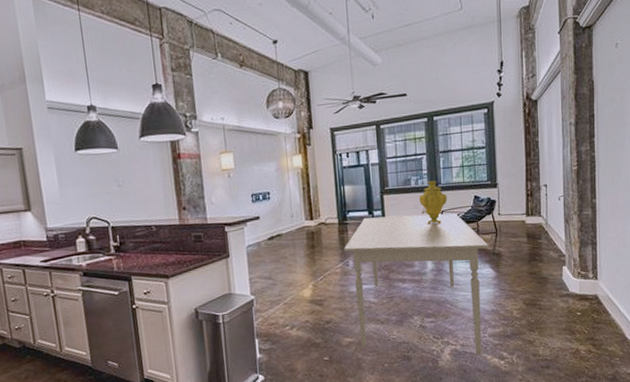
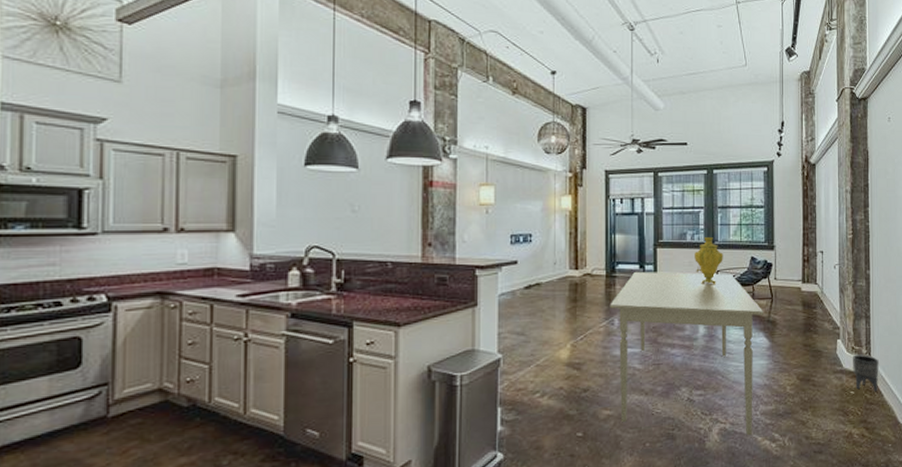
planter: none [579,278,606,312] -> present [853,354,879,392]

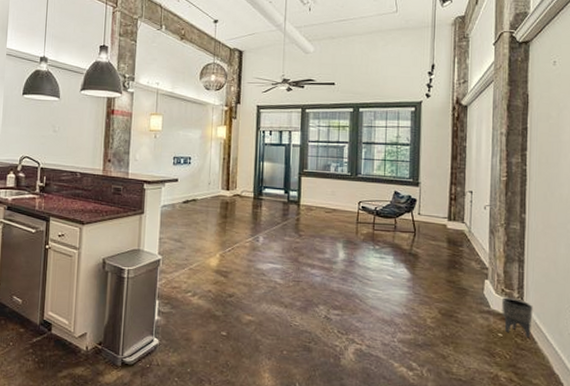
dining table: present [610,271,763,436] -> none [256,196,405,361]
decorative urn: present [695,237,723,285] -> none [337,170,366,215]

